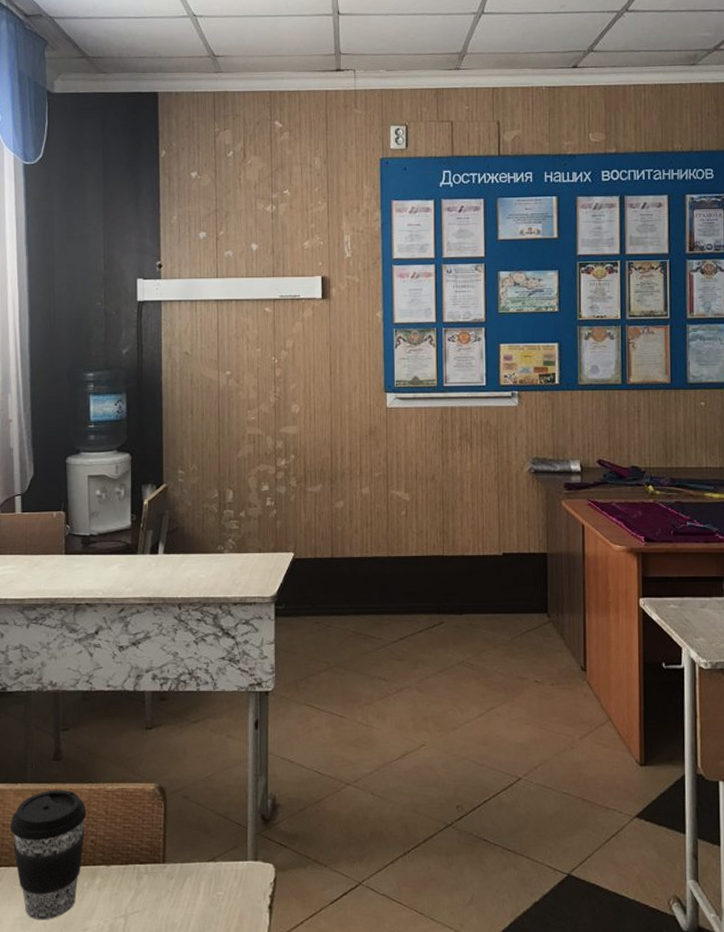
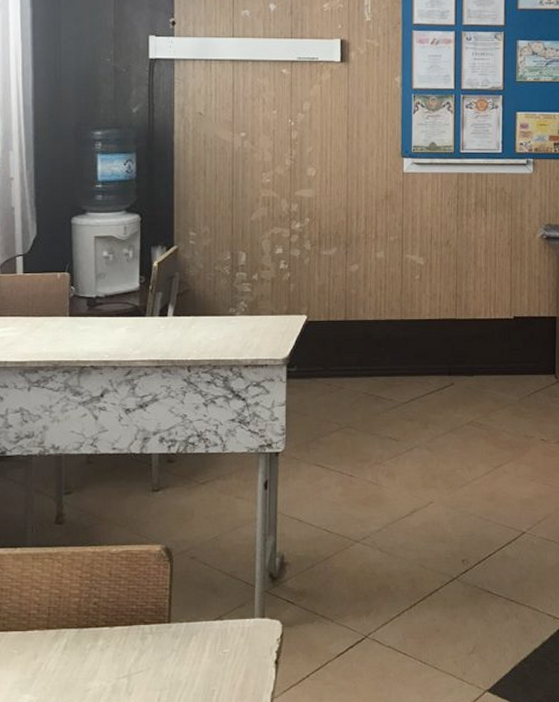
coffee cup: present [10,790,87,920] -> none [8,553,90,683]

